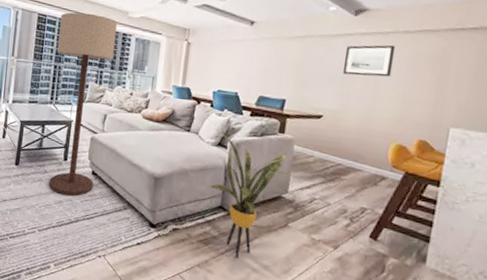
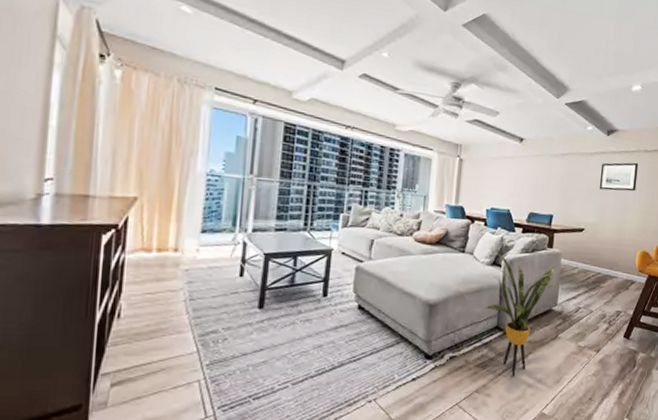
floor lamp: present [49,12,118,196] -> none [304,122,384,338]

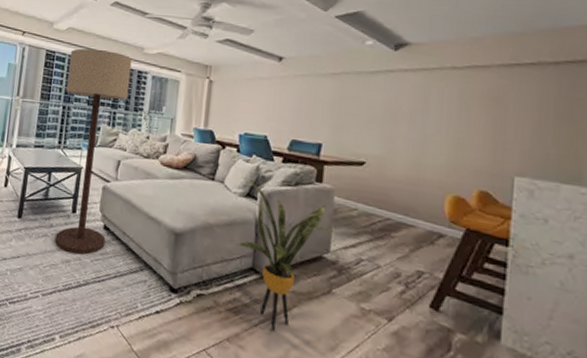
floor lamp: none [304,122,384,338] -> present [55,48,132,255]
wall art: present [600,162,639,192] -> none [386,82,444,119]

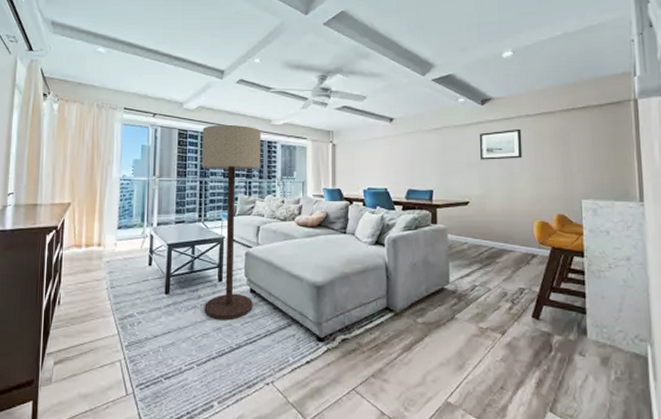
house plant: present [236,179,337,330] -> none [371,229,454,360]
wall art: none [386,82,444,119] -> present [480,128,523,160]

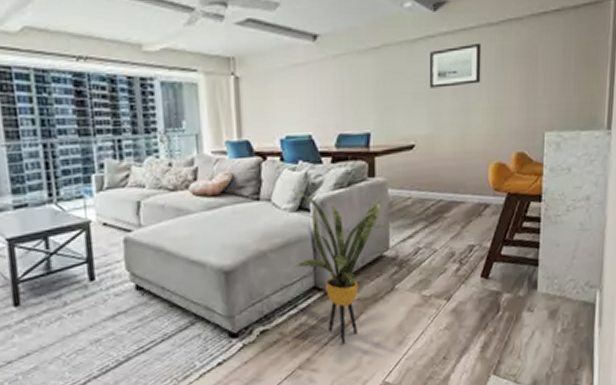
floor lamp: present [201,124,261,321] -> none [35,54,142,330]
house plant: none [371,229,454,360] -> present [293,190,394,344]

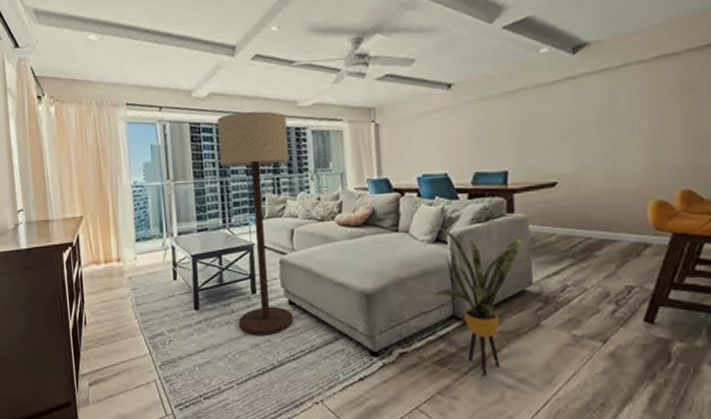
floor lamp: none [35,54,142,330] -> present [216,111,293,336]
wall art: present [430,42,482,88] -> none [571,80,632,127]

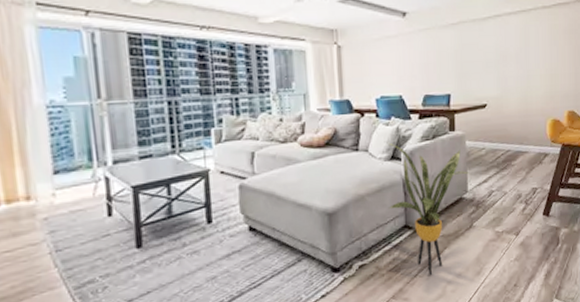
floor lamp: present [216,111,293,336] -> none [163,24,254,268]

